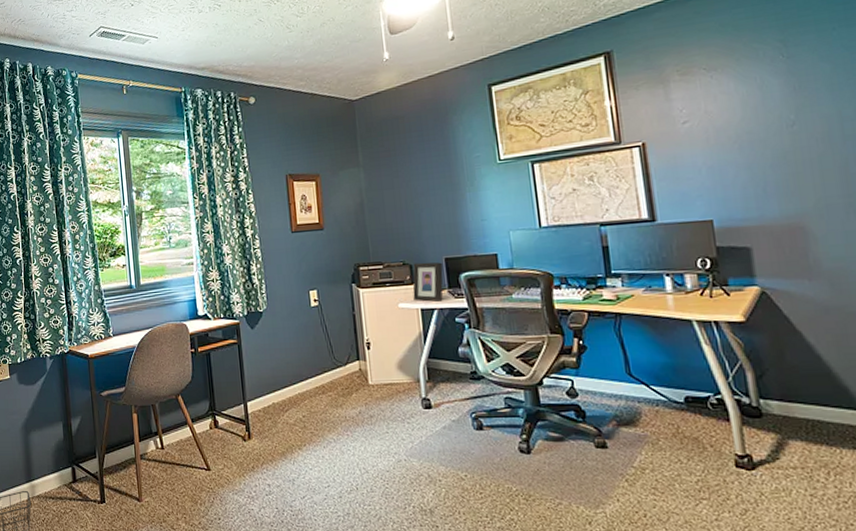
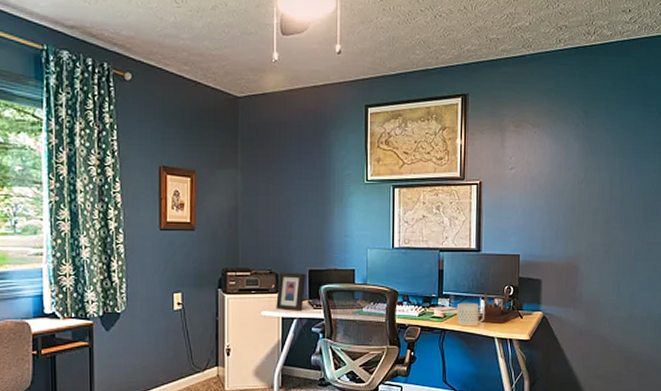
mug: none [632,280,675,309] -> present [456,302,485,327]
desk organizer: none [664,262,726,305] -> present [478,289,520,325]

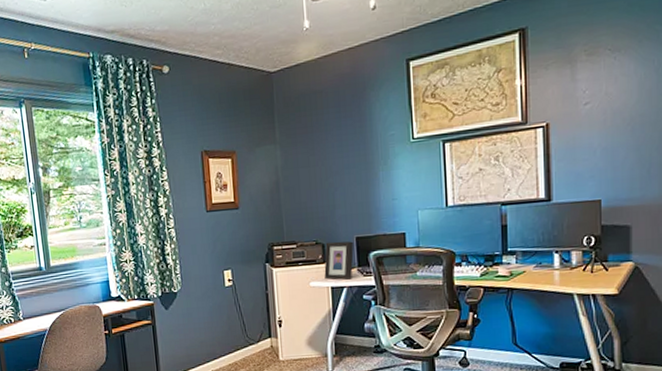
mug: present [456,302,485,327] -> none [525,257,561,285]
desk organizer: present [478,289,520,325] -> none [552,239,605,279]

